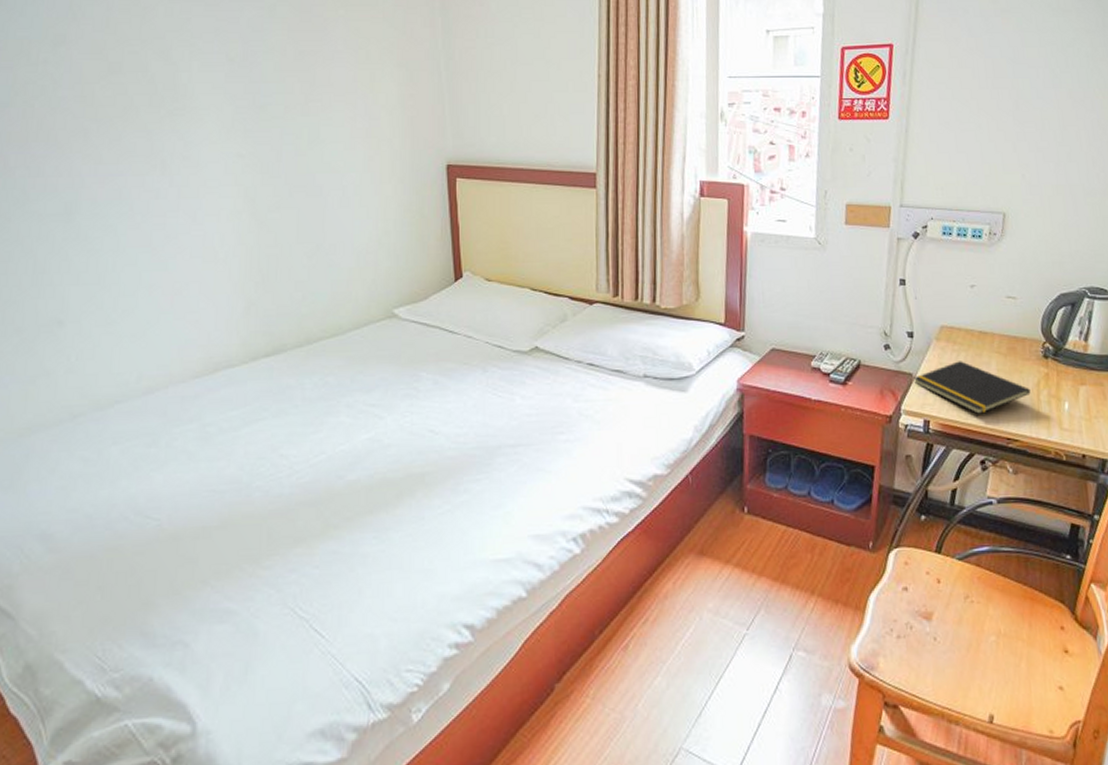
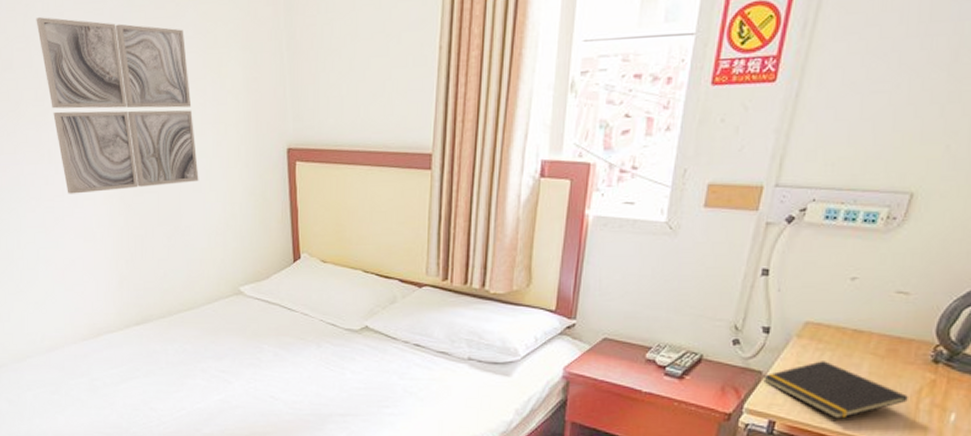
wall art: none [156,21,347,209] -> present [36,17,199,194]

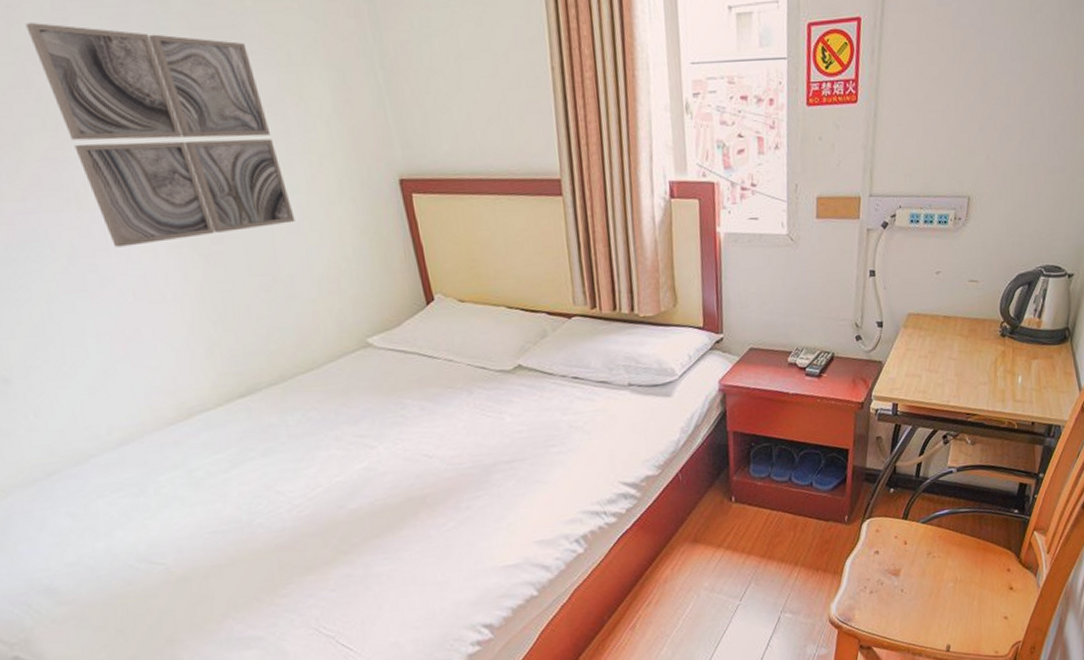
notepad: present [762,361,908,419] -> none [882,345,989,394]

